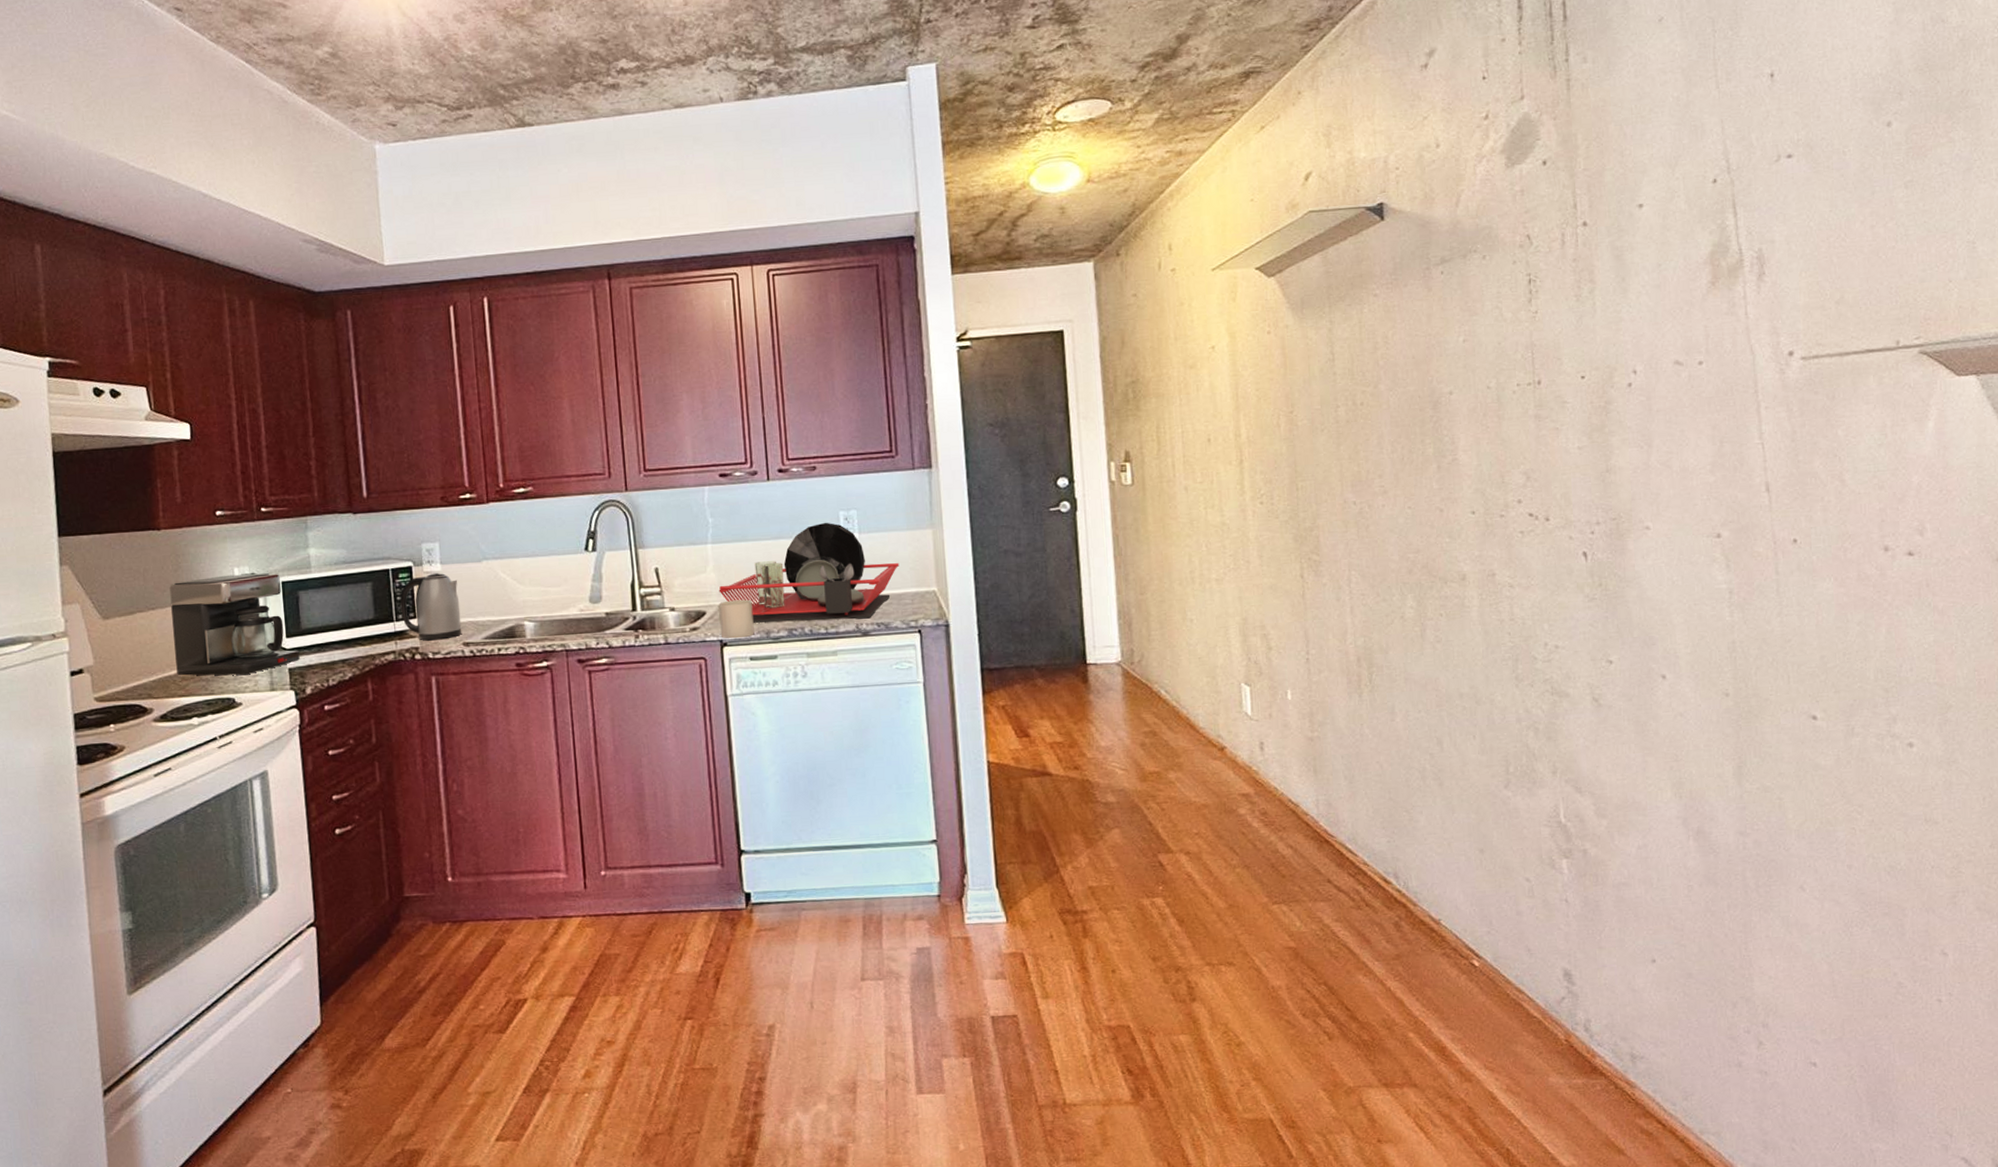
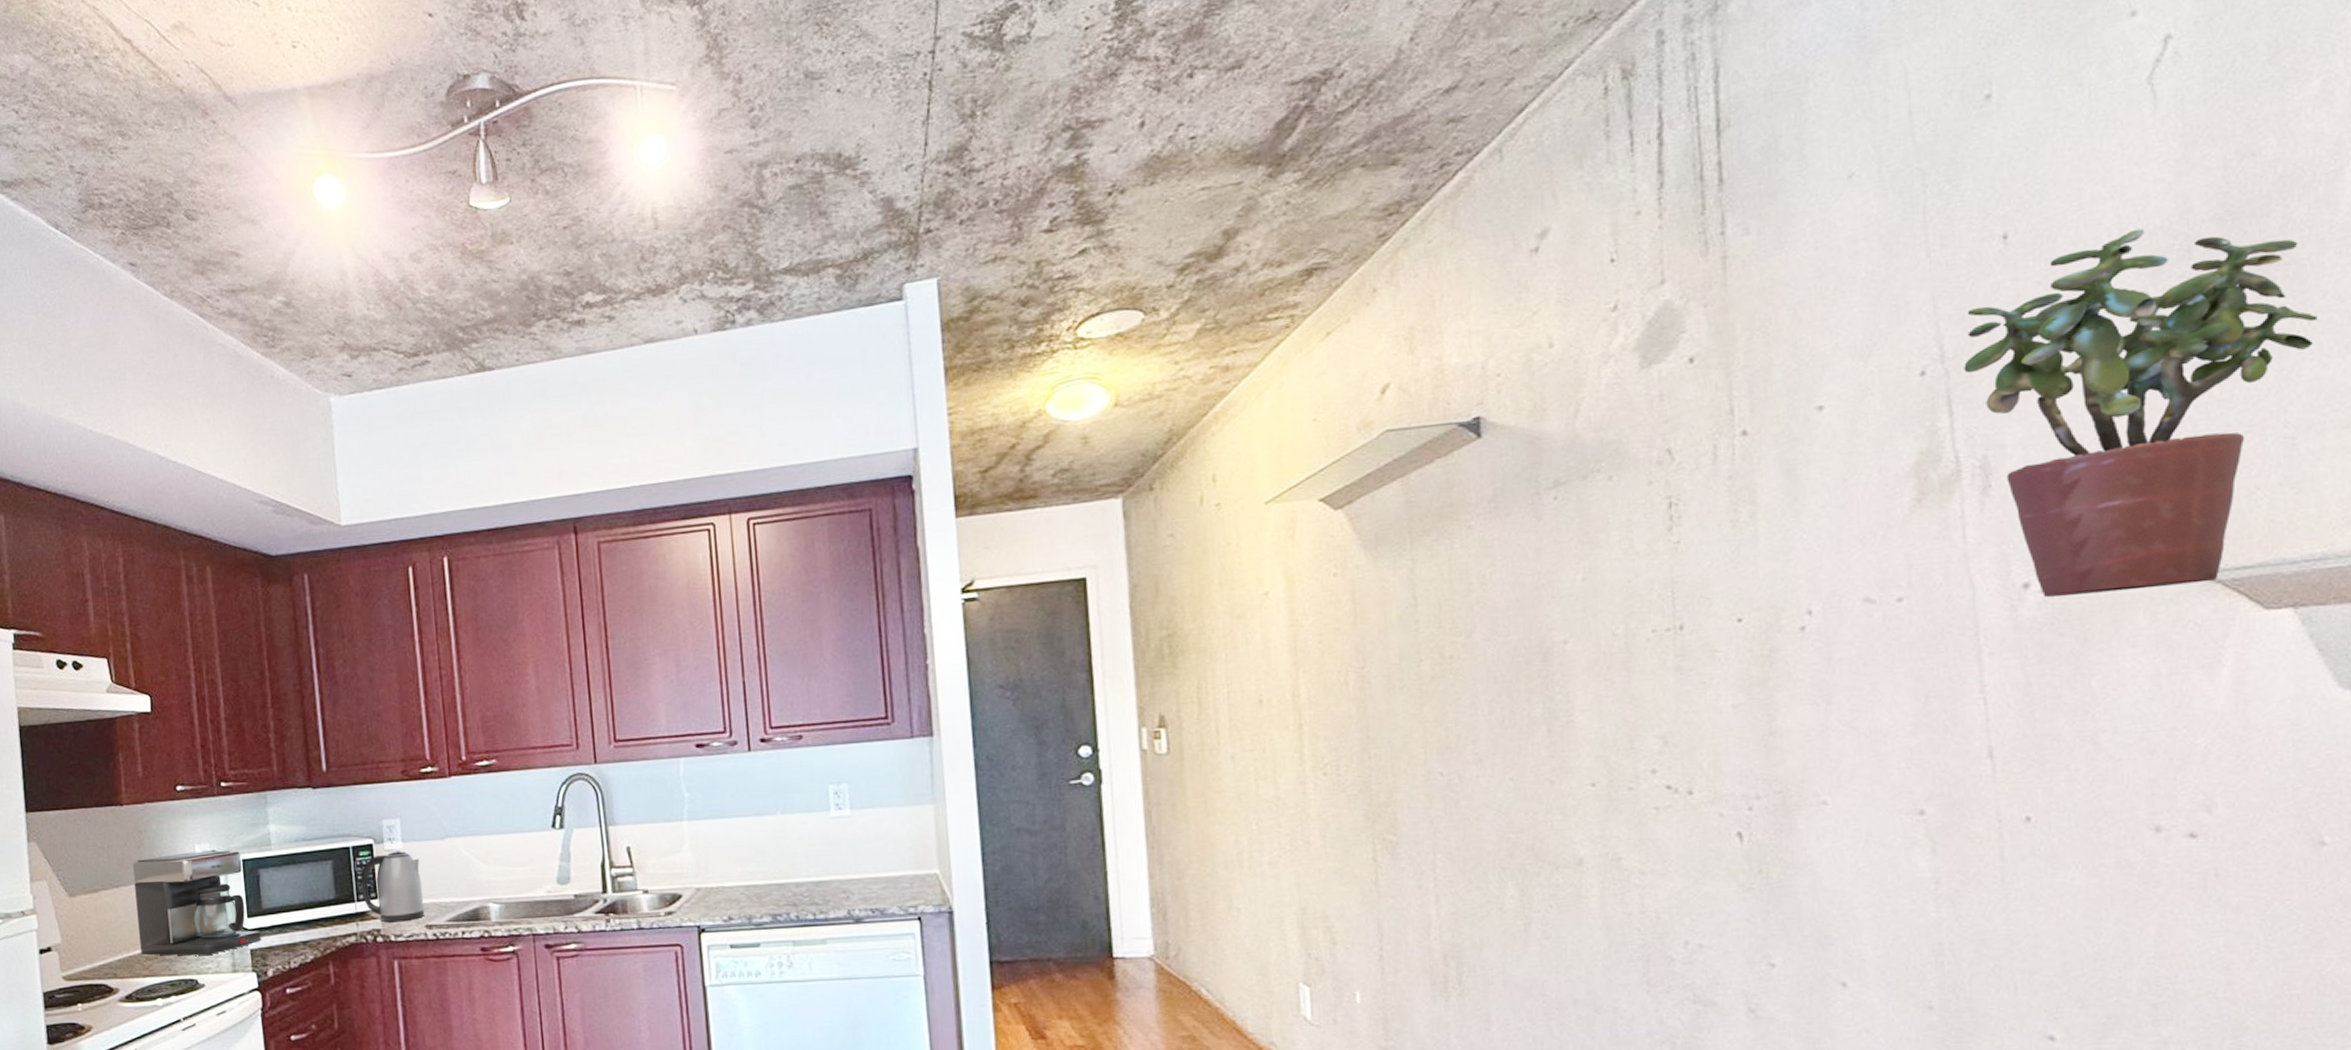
mug: present [718,599,755,639] -> none [695,881,735,925]
dish rack: present [719,522,899,623] -> none [695,796,896,907]
potted plant: none [1744,74,1989,363] -> present [1963,228,2318,597]

